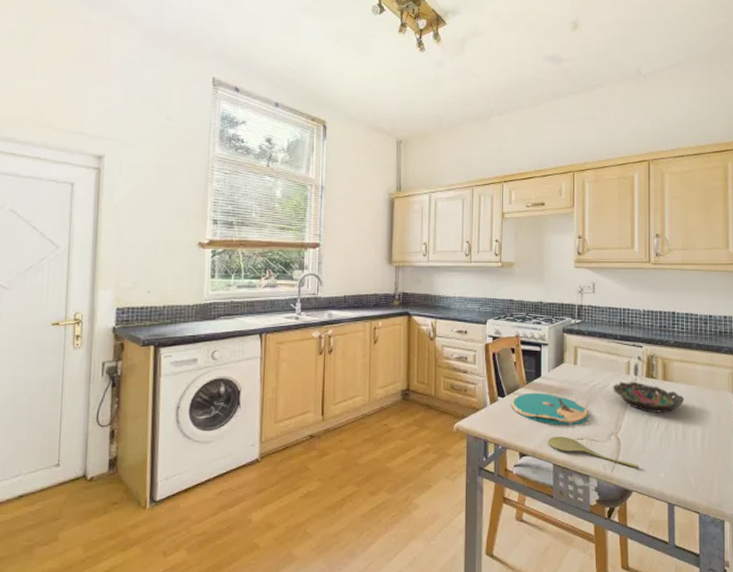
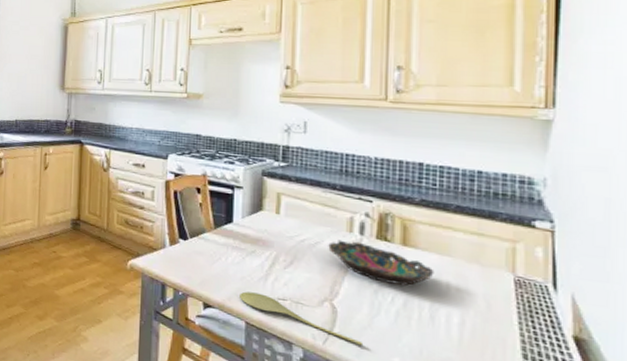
plate: present [511,392,589,426] -> none [195,238,295,283]

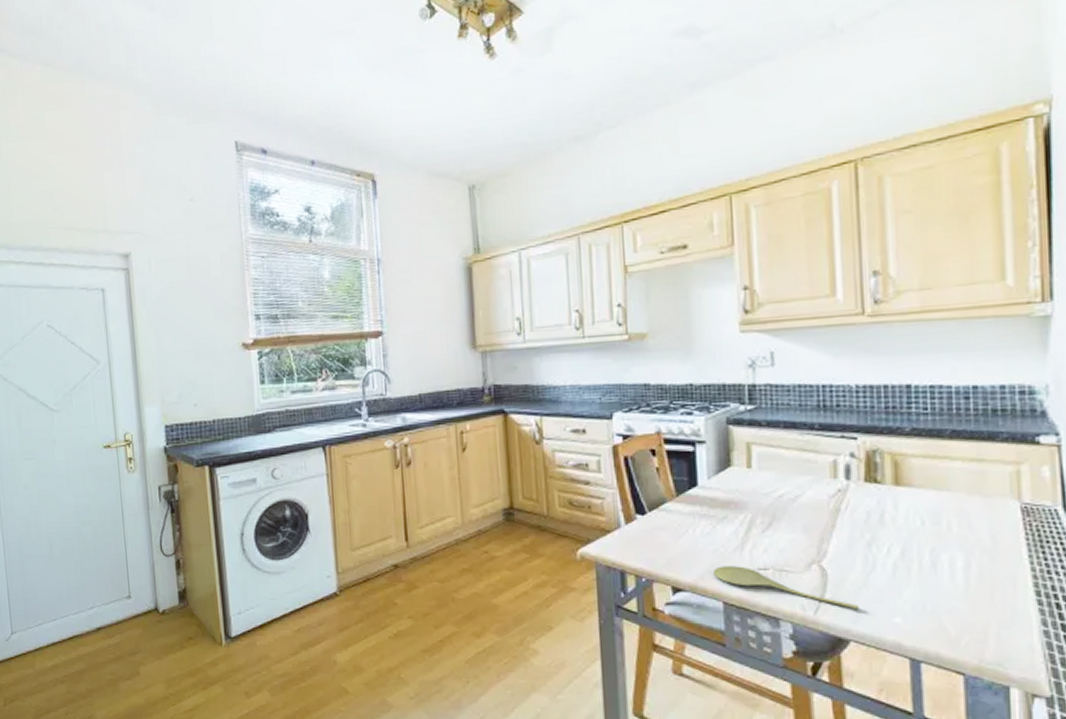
bowl: present [328,239,434,286] -> none [811,488,933,533]

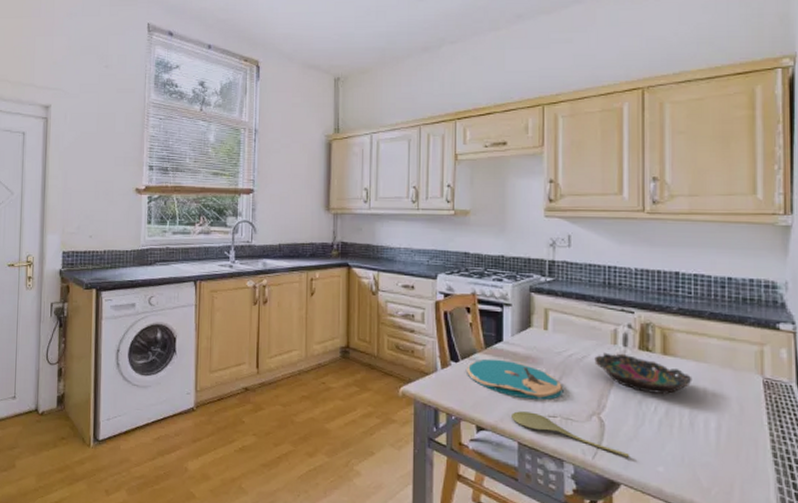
plate: none [656,507,775,551] -> present [467,358,564,400]
bowl: none [811,488,933,533] -> present [594,352,692,395]

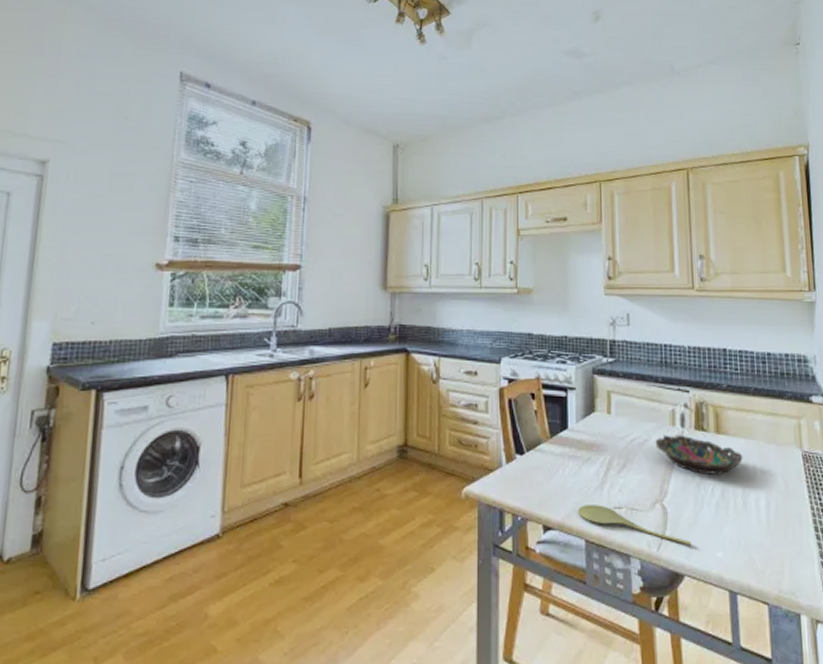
plate: present [467,358,564,400] -> none [532,449,628,491]

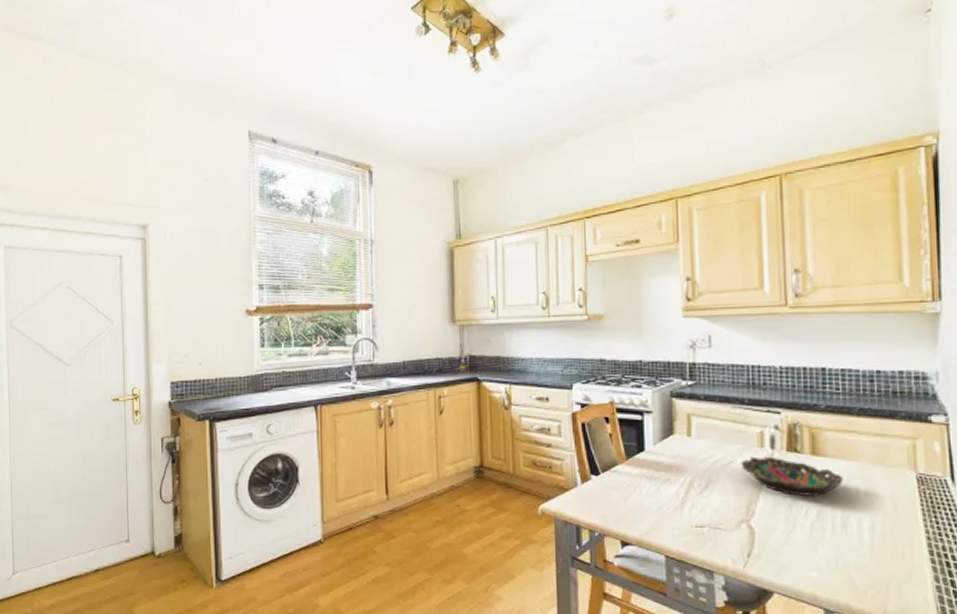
spoon: present [578,505,692,546] -> none [657,523,782,565]

